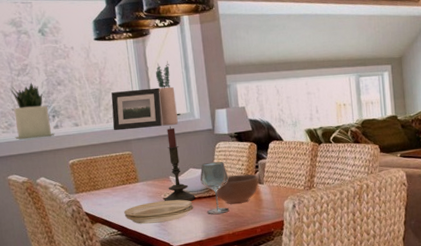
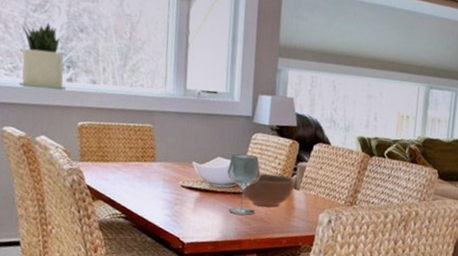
picture frame: present [111,87,162,131] -> none [136,52,199,102]
plate: present [124,199,194,224] -> none [132,187,215,214]
vase: present [155,61,178,126] -> none [193,28,216,104]
candle: present [163,126,196,202] -> none [181,104,219,195]

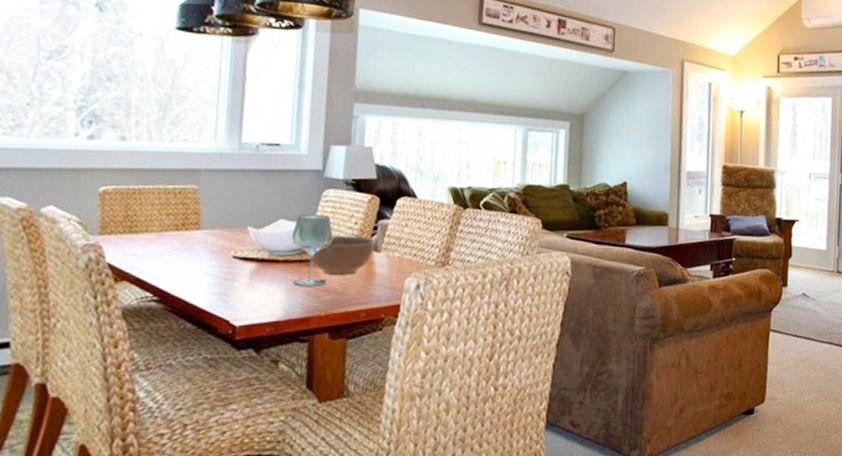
planter: present [18,23,67,91] -> none [21,71,87,151]

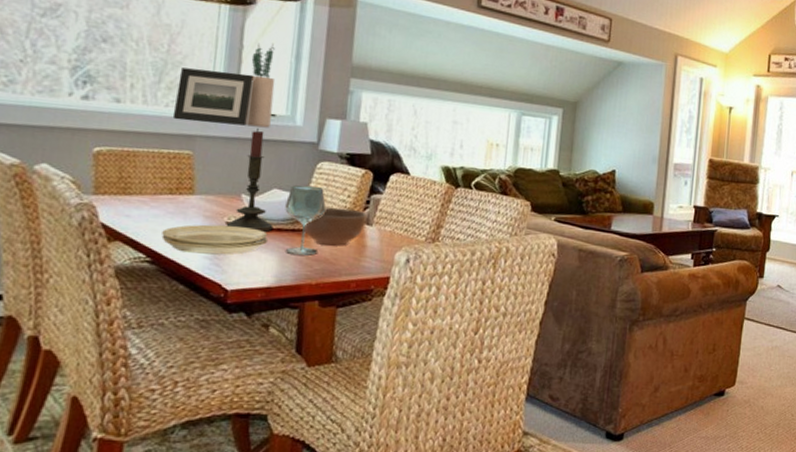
plate: none [168,259,276,291] -> present [161,224,269,255]
picture frame: none [177,102,258,157] -> present [172,67,254,126]
candle: none [232,159,281,266] -> present [226,128,274,233]
vase: none [249,72,279,158] -> present [245,42,276,128]

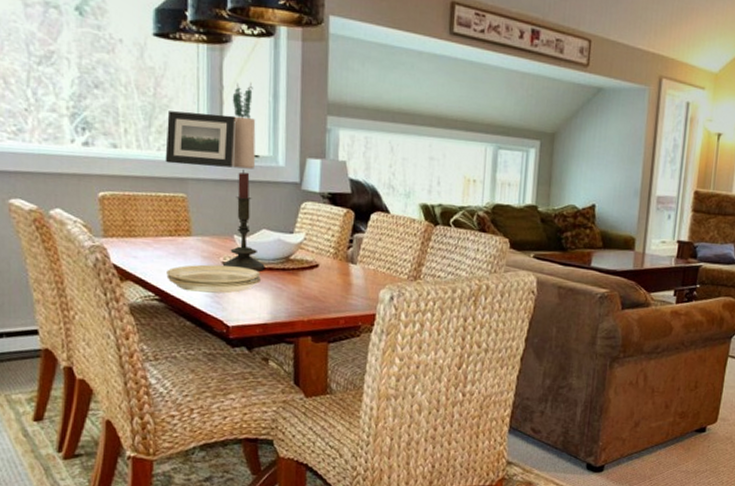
wine glass: present [285,185,326,255] -> none [274,225,312,293]
bowl: present [304,207,367,246] -> none [293,246,351,285]

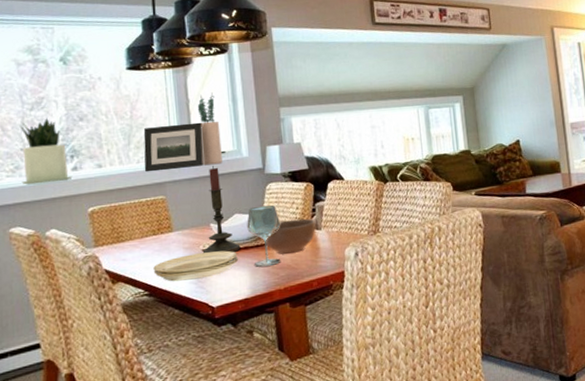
planter: none [24,77,83,157] -> present [19,118,73,185]
wine glass: none [274,225,312,293] -> present [247,205,280,267]
bowl: none [293,246,351,285] -> present [266,218,315,254]

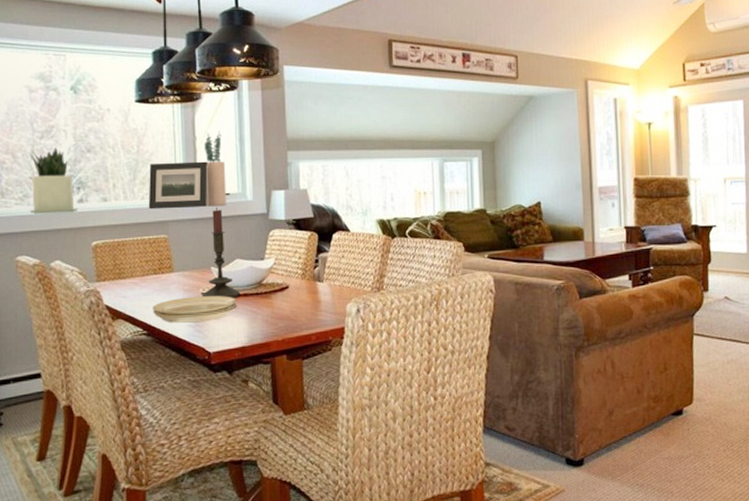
wine glass: present [247,205,280,267] -> none [248,252,281,315]
bowl: present [266,218,315,254] -> none [266,269,317,304]

